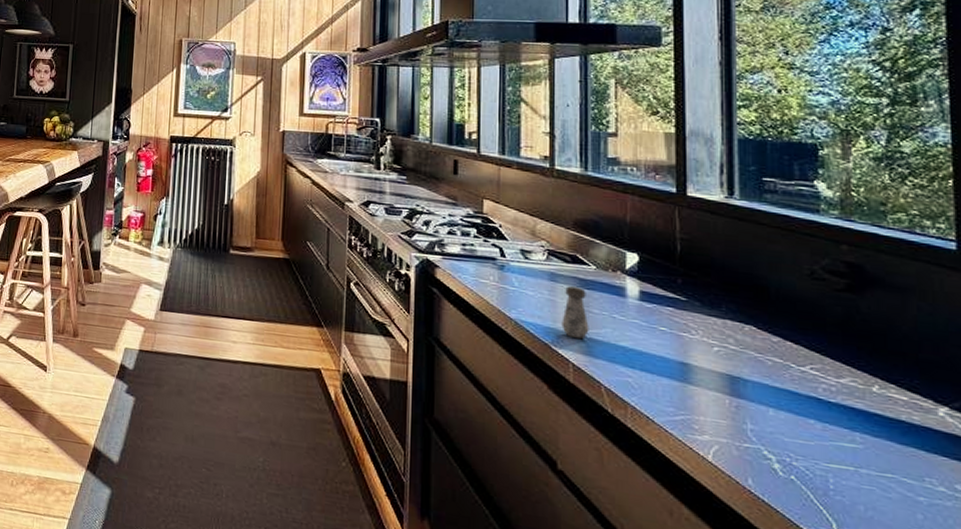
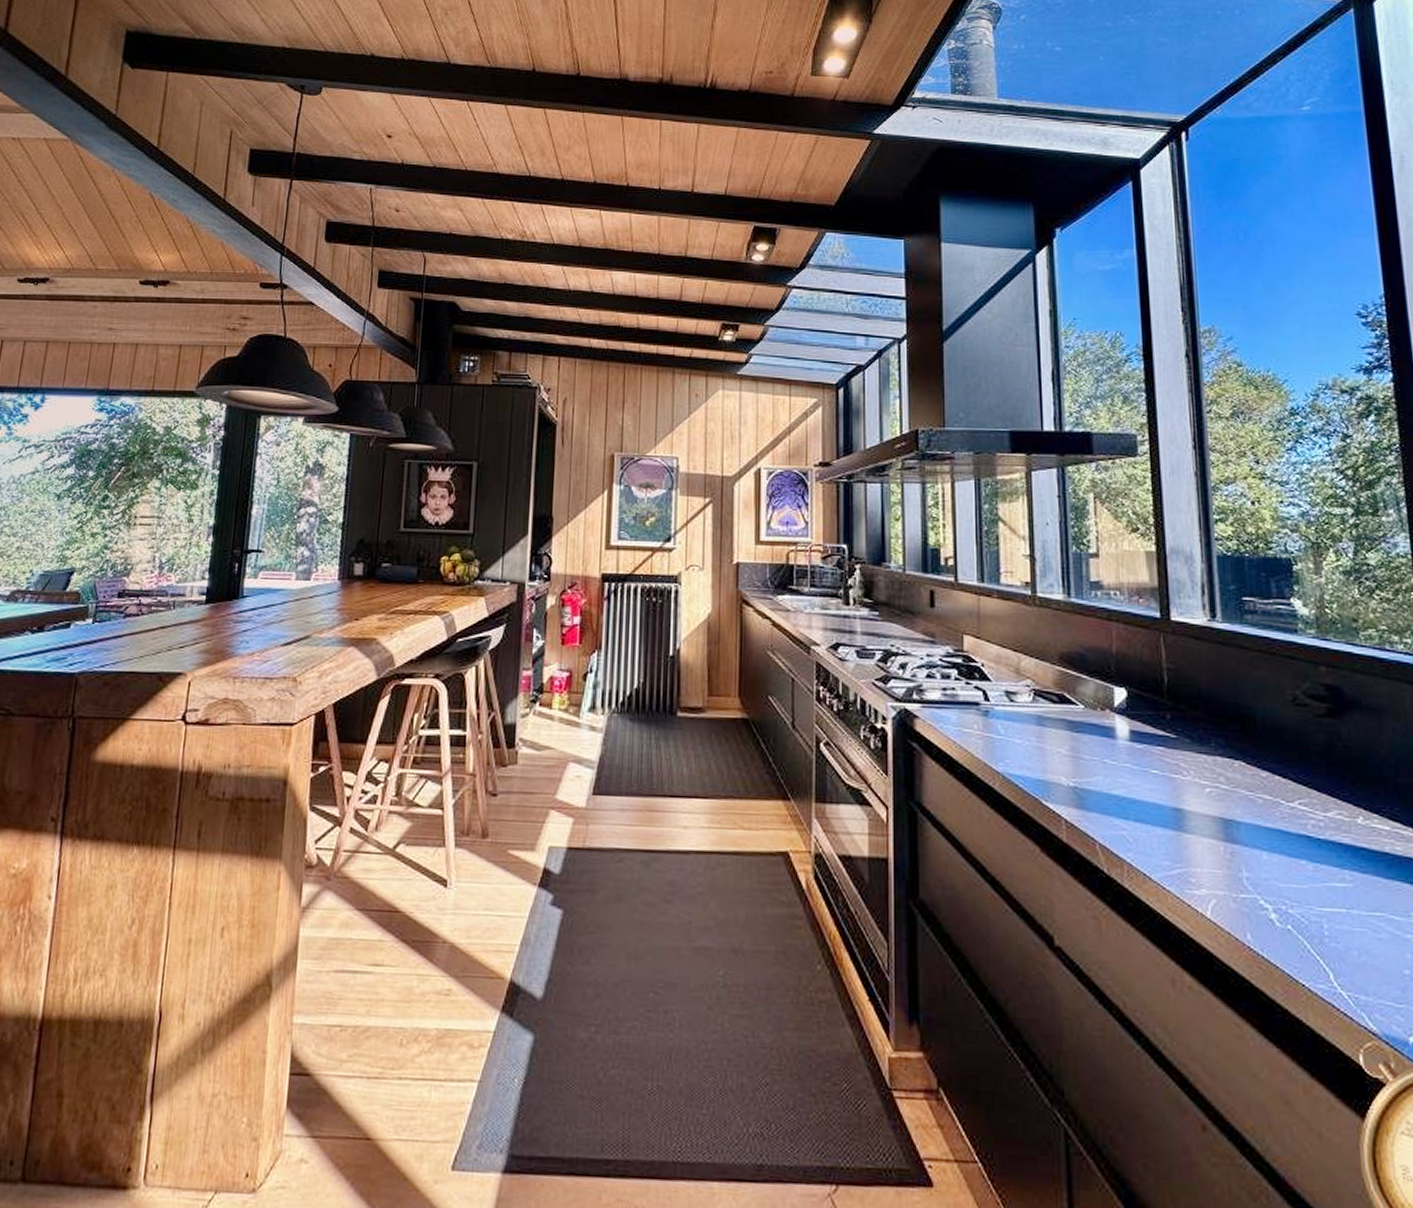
salt shaker: present [562,286,589,339] -> none [1051,730,1081,791]

